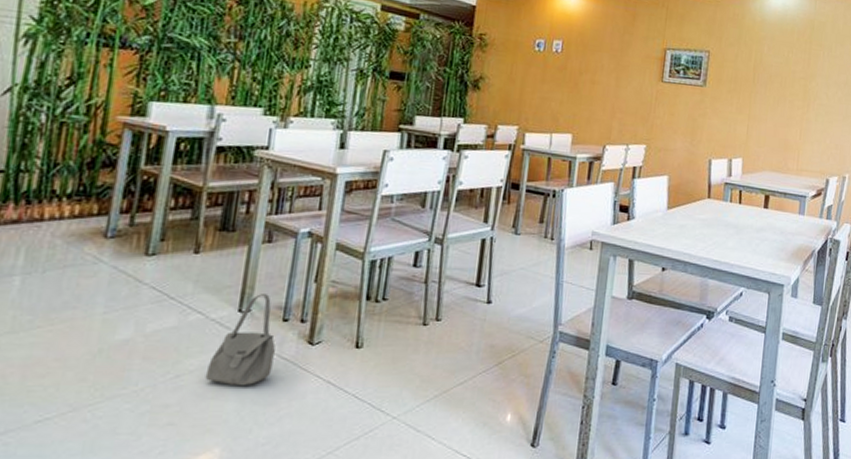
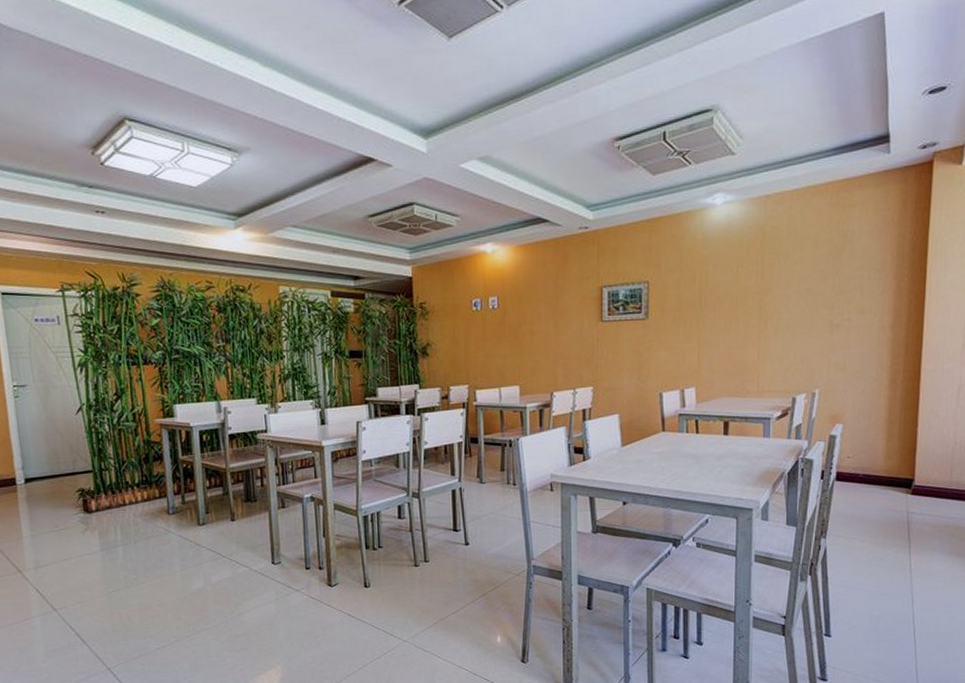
handbag: present [205,294,276,387] -> none [259,549,306,620]

